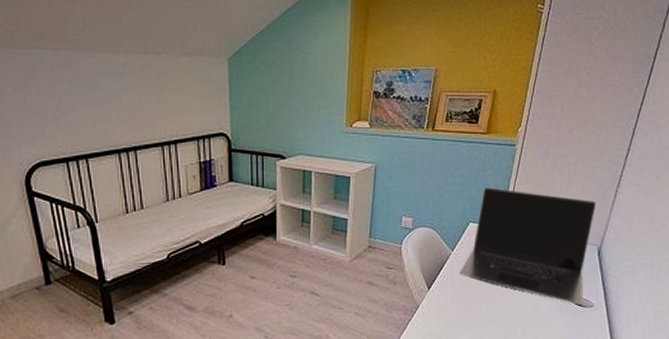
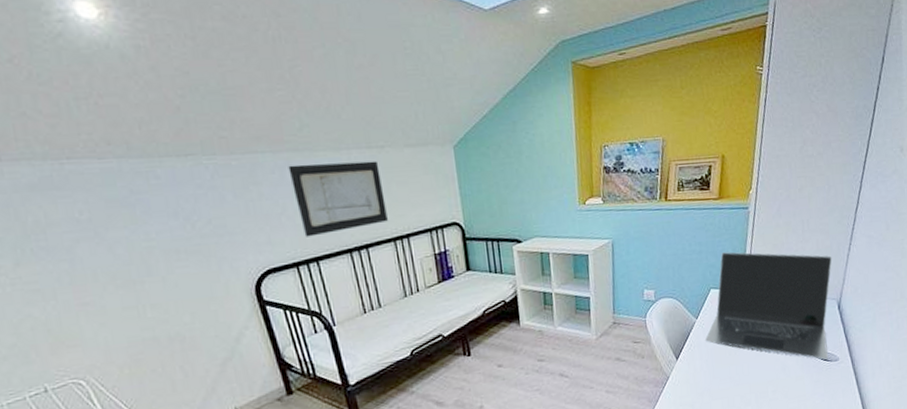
wall art: none [67,63,158,134] -> present [288,161,388,237]

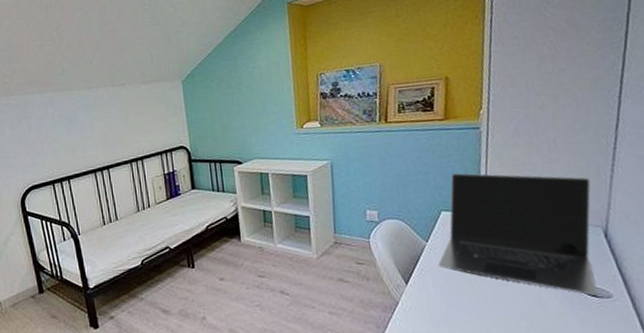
wall art: present [288,161,388,237] -> none [51,96,126,160]

